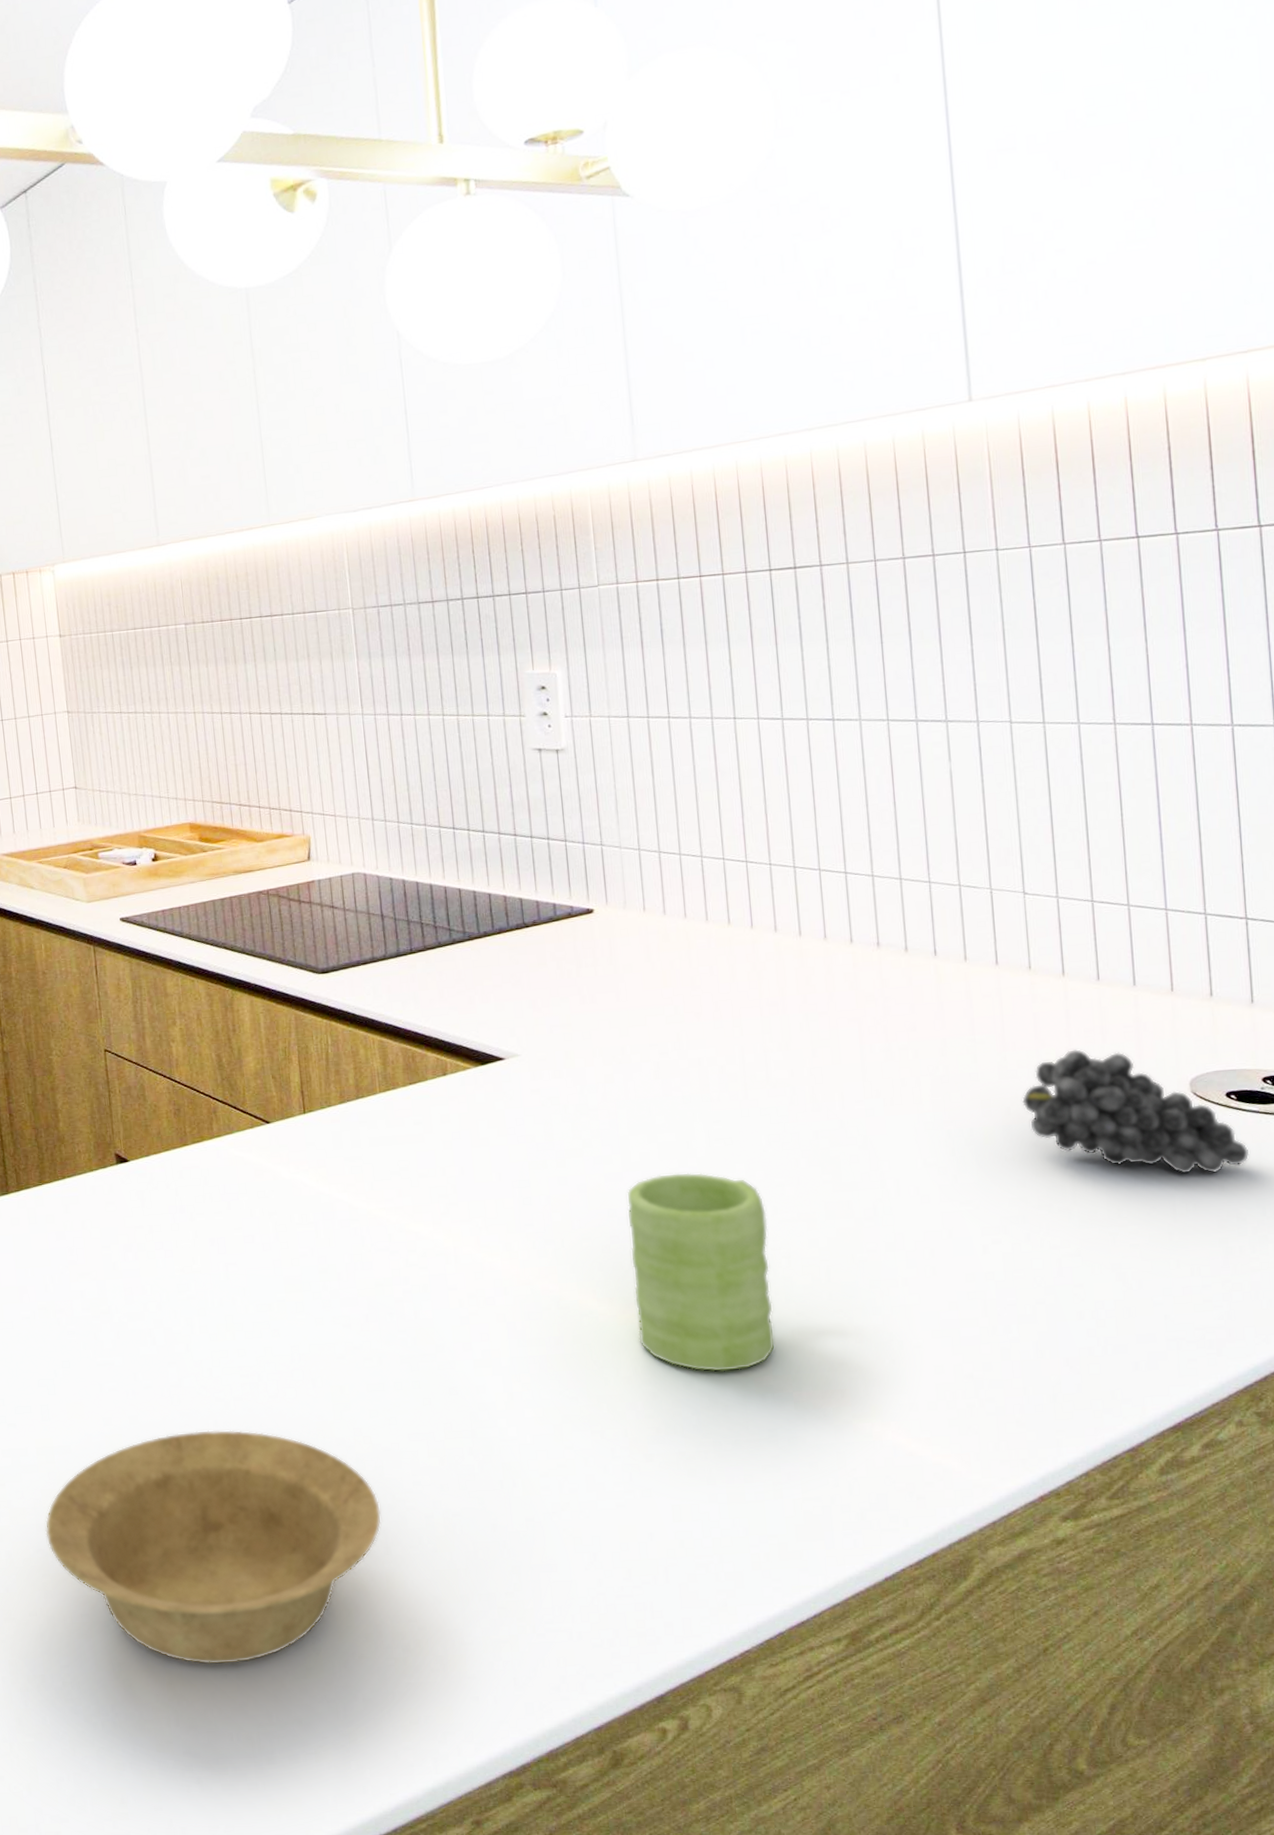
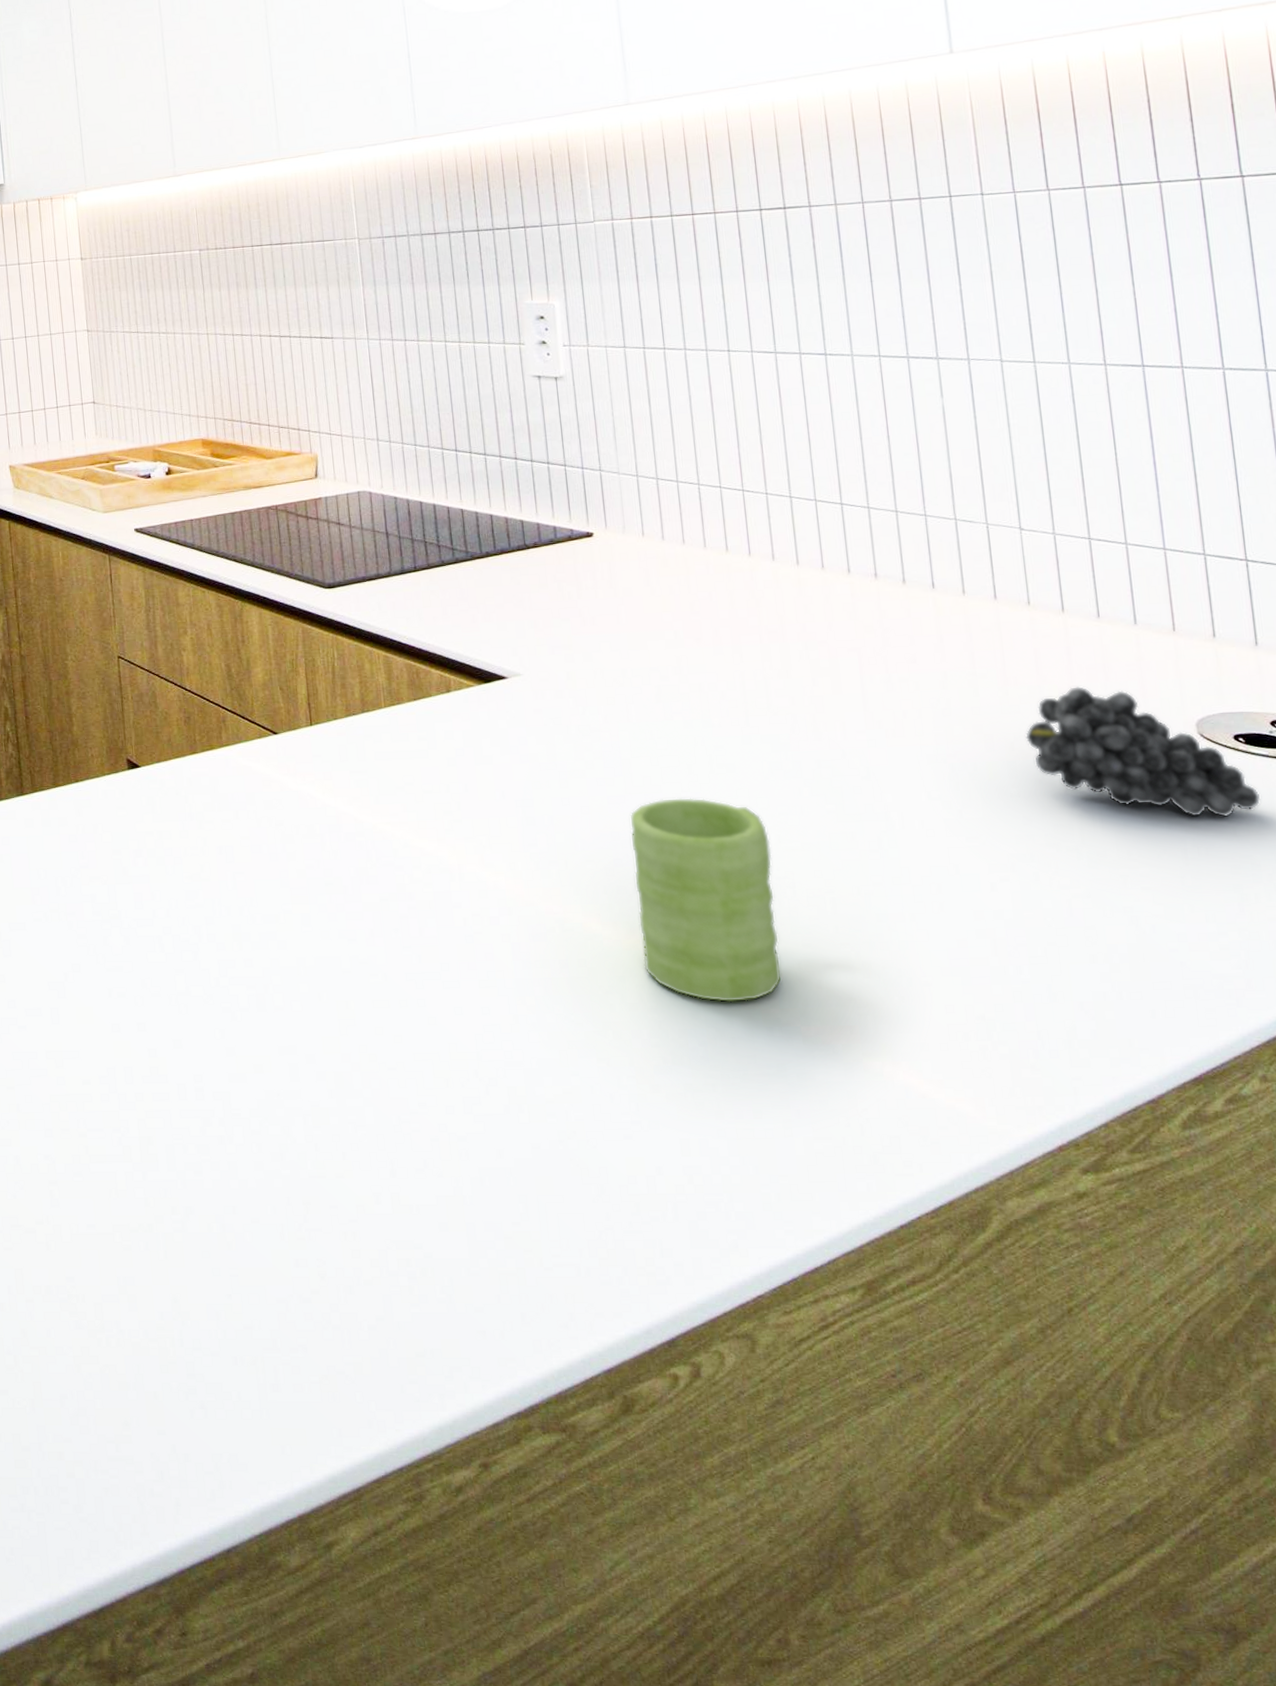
bowl: present [45,1429,382,1665] -> none [53,1041,387,1284]

